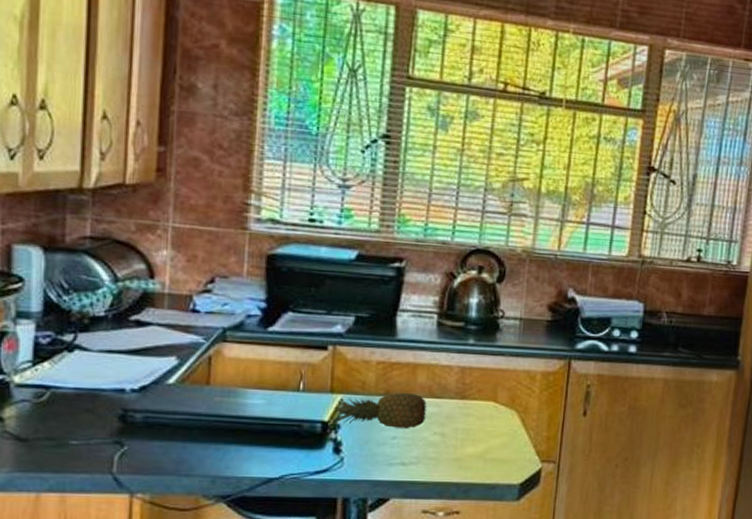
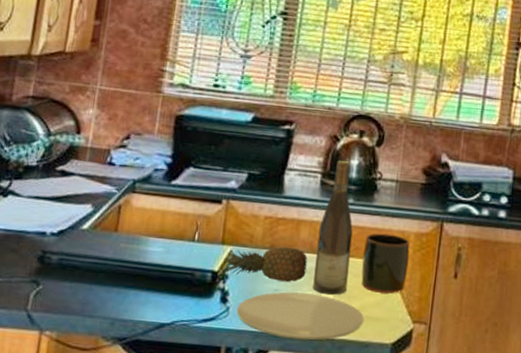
plate: none [351,438,490,486] -> present [236,291,364,340]
wine bottle: none [434,299,475,439] -> present [313,160,353,295]
mug: none [485,374,537,435] -> present [361,233,410,294]

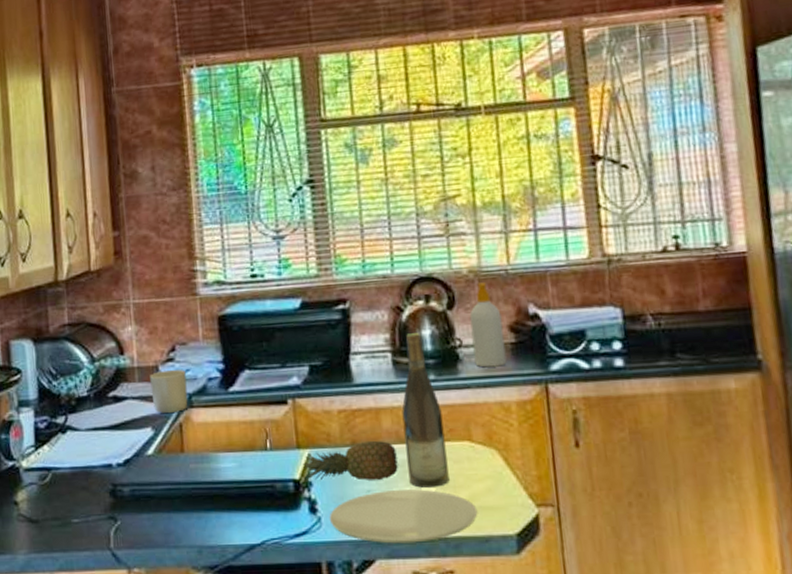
mug: none [98,155,135,195] -> present [150,369,188,414]
mug: present [361,233,410,294] -> none [458,407,518,477]
soap bottle: none [389,128,419,202] -> present [469,282,507,368]

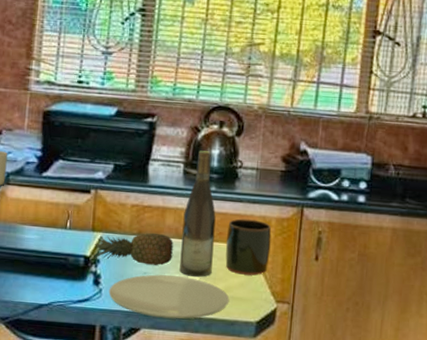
mug: none [458,407,518,477] -> present [225,218,272,276]
soap bottle: present [469,282,507,368] -> none [250,118,278,188]

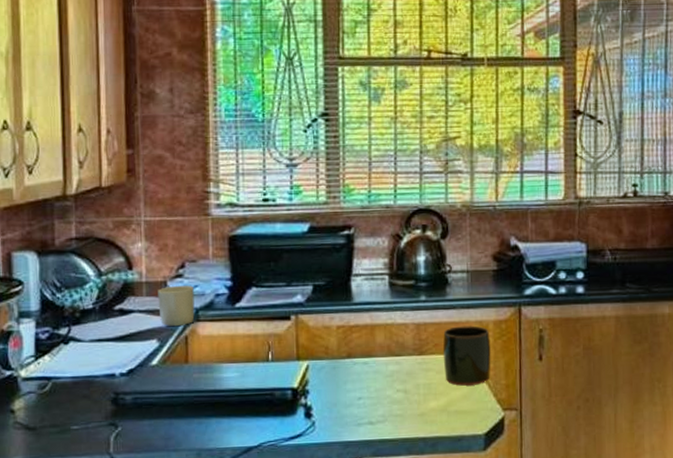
fruit: present [93,233,174,266] -> none [301,354,389,389]
plate: present [108,274,230,319] -> none [322,396,454,444]
wine bottle: present [179,150,216,277] -> none [394,258,432,395]

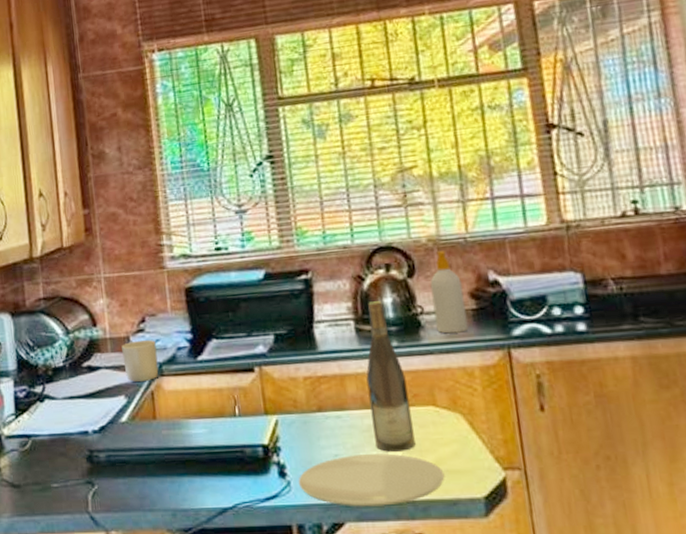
plate: none [322,396,454,444] -> present [298,453,445,507]
wine bottle: none [394,258,432,395] -> present [366,301,416,452]
mug: present [442,325,491,386] -> none [422,372,484,441]
soap bottle: none [460,216,488,291] -> present [430,251,469,334]

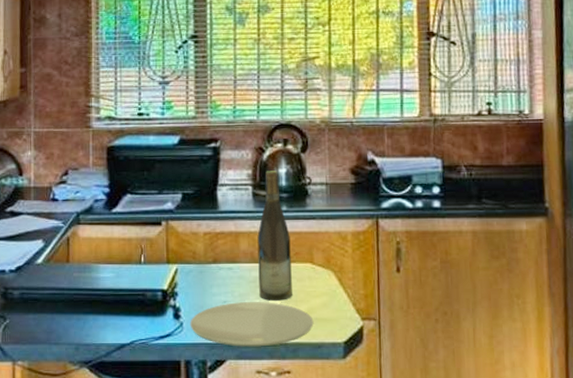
mug: present [122,339,159,383] -> none [44,190,76,229]
soap bottle: present [430,251,469,334] -> none [319,132,347,203]

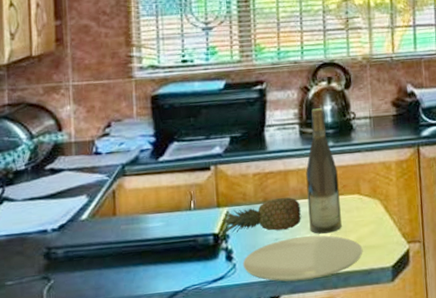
fruit: none [170,260,252,293] -> present [222,197,302,234]

